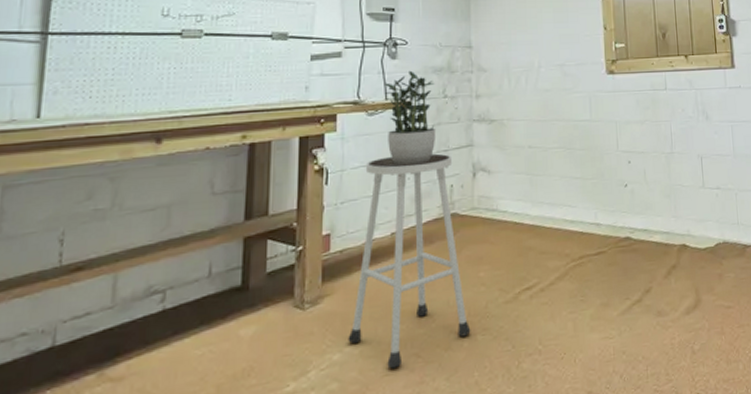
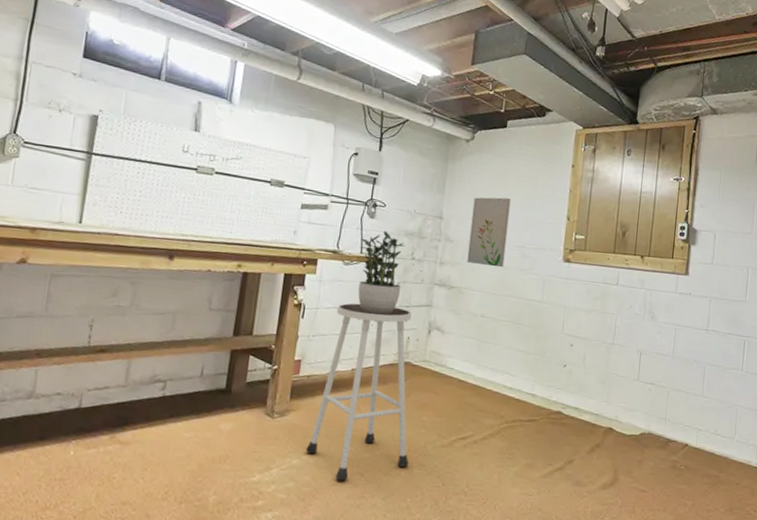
wall art: none [503,16,545,92] -> present [467,197,511,268]

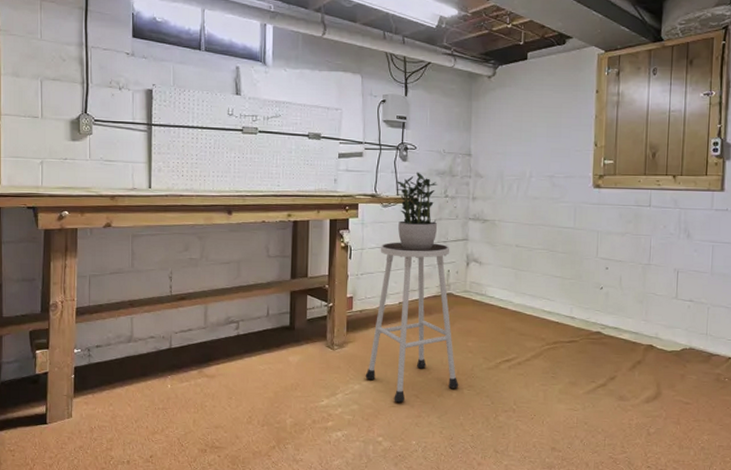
wall art: present [467,197,511,268] -> none [498,130,537,198]

